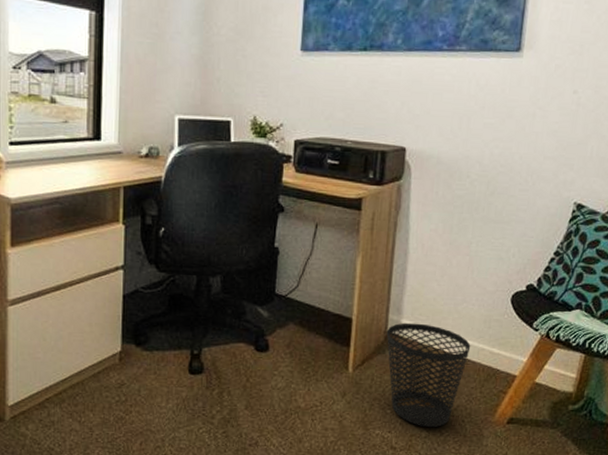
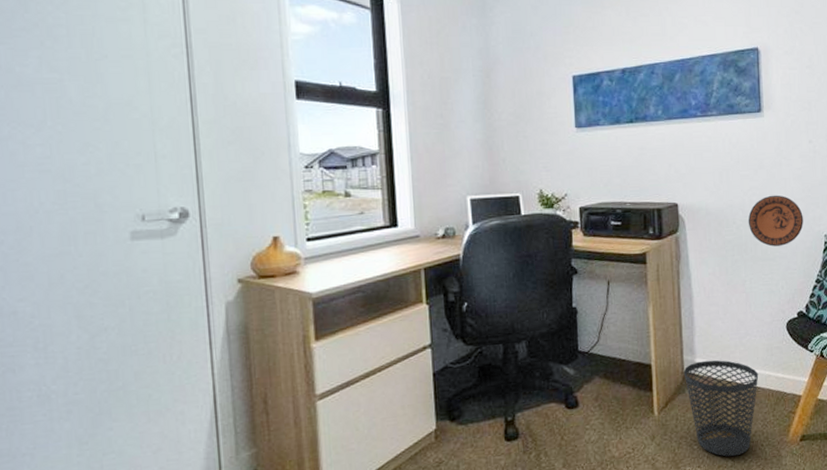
decorative plate: none [484,149,552,209] -> present [748,195,803,247]

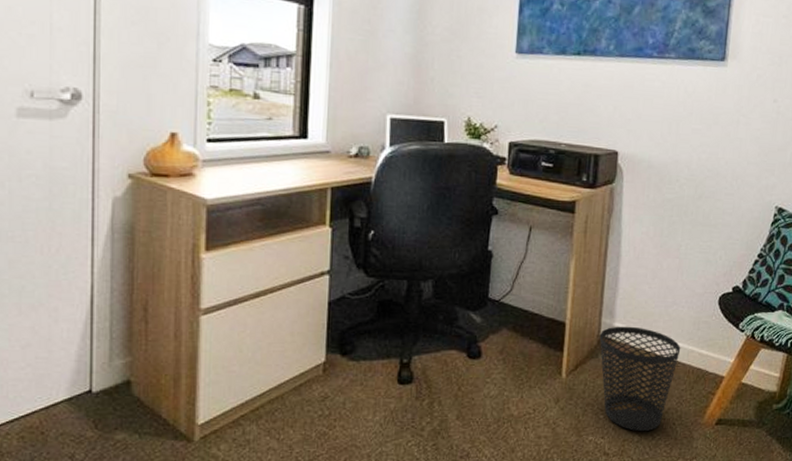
decorative plate: present [748,195,803,247] -> none [692,155,755,213]

